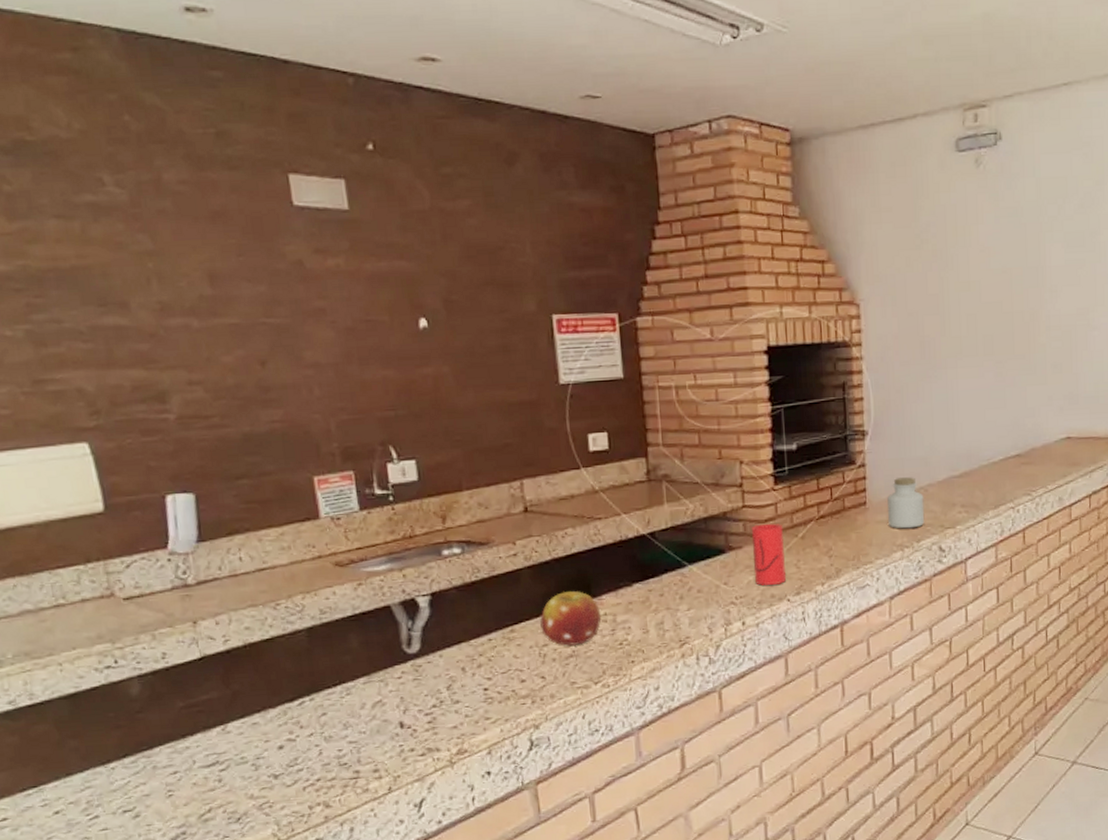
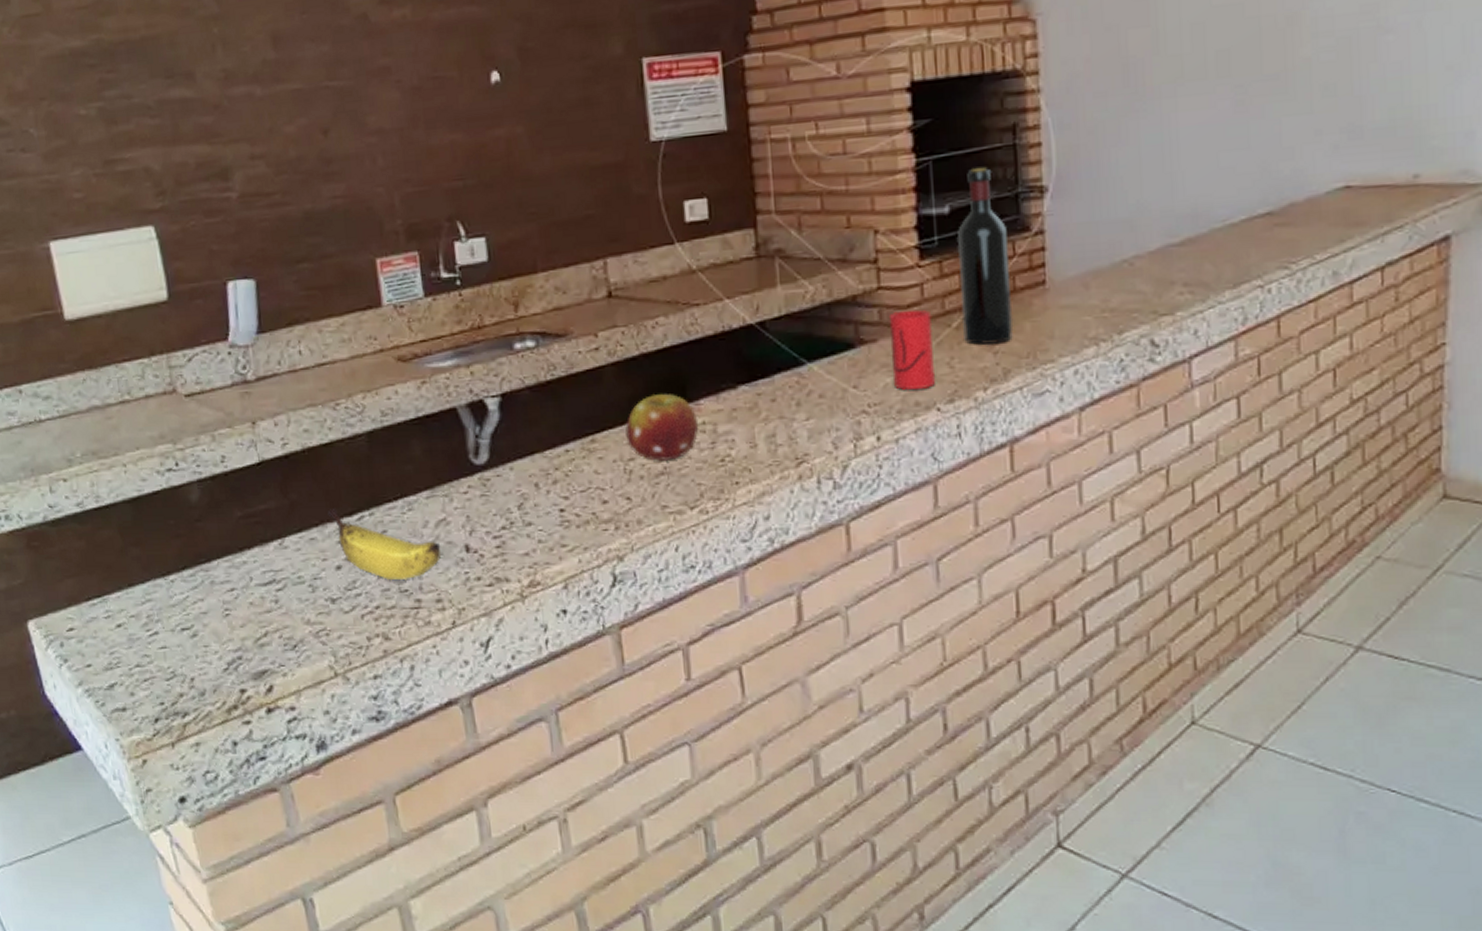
banana: none [269,695,377,756] -> present [327,507,441,581]
wine bottle: none [802,414,843,551] -> present [958,166,1013,346]
jar: present [886,477,925,529] -> none [1074,246,1130,316]

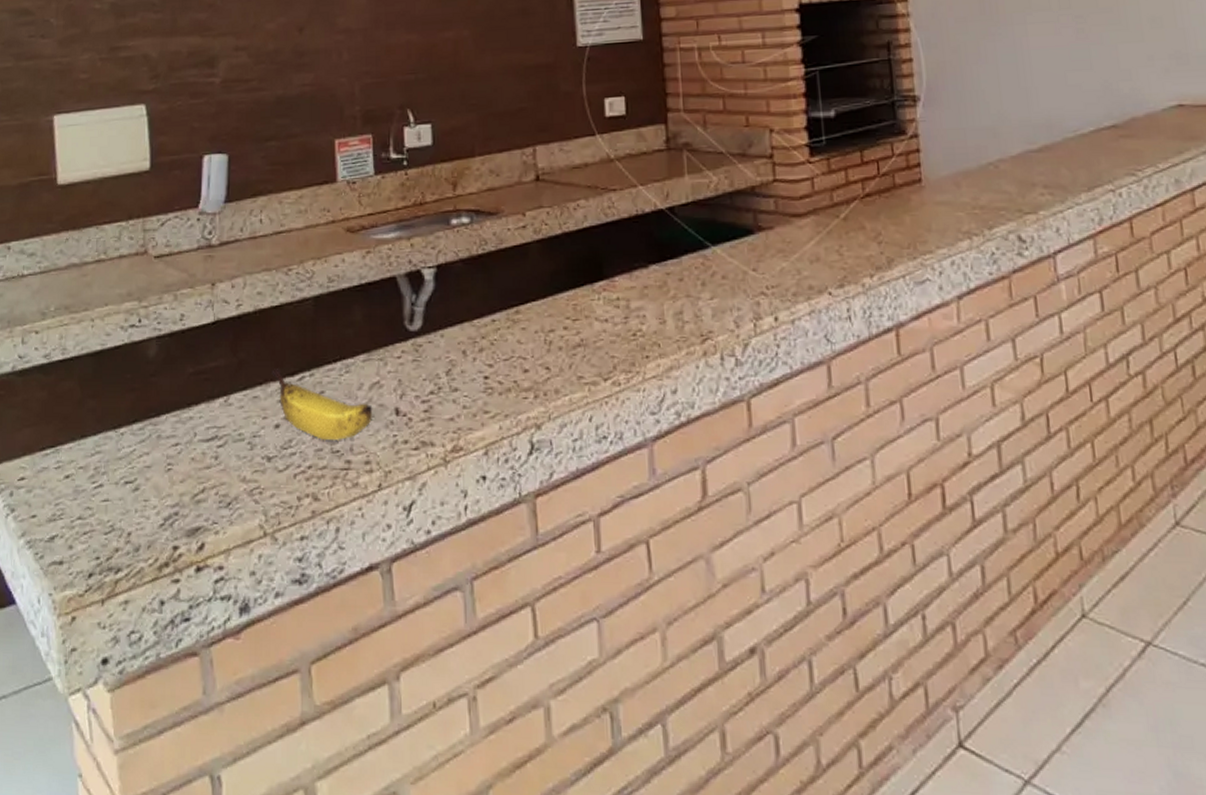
fruit: present [625,394,698,461] -> none [547,270,613,333]
cup: present [888,309,935,391] -> none [783,201,826,275]
wine bottle: present [958,166,1013,346] -> none [843,77,895,236]

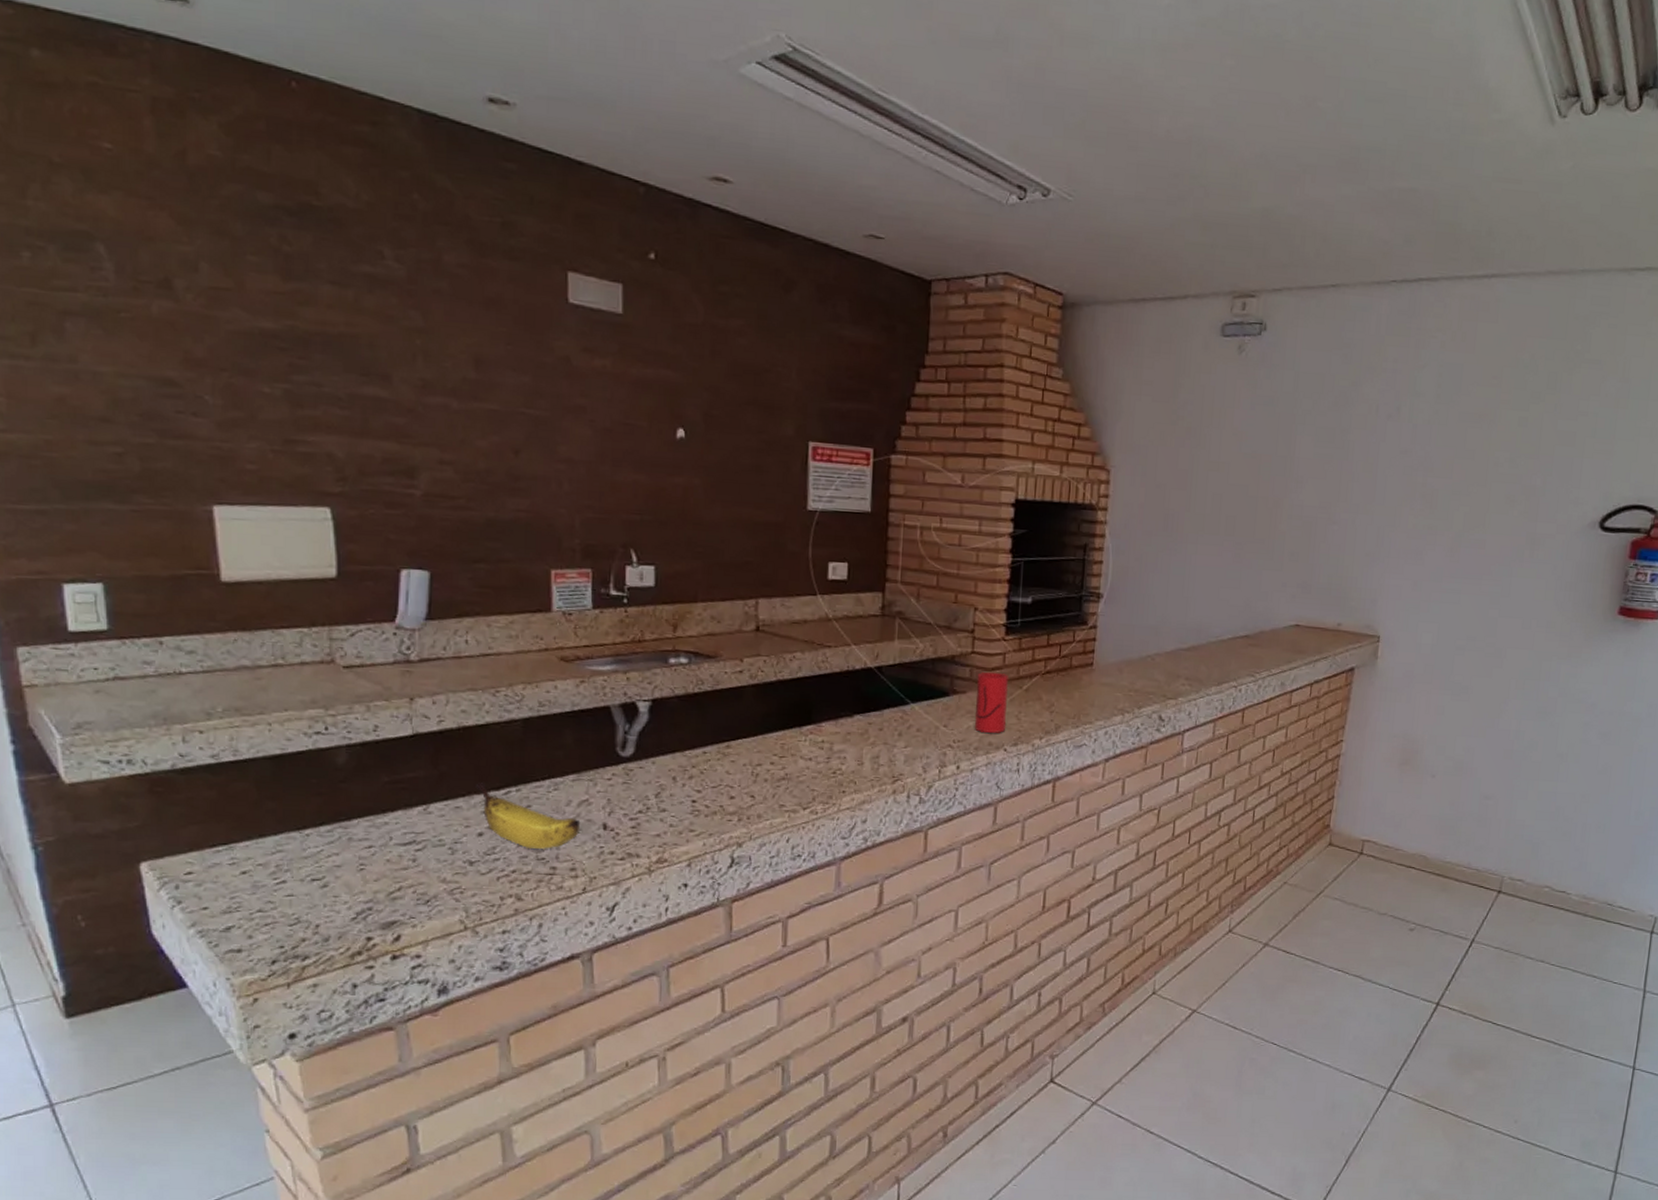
cup: none [783,201,826,275] -> present [975,672,1009,734]

